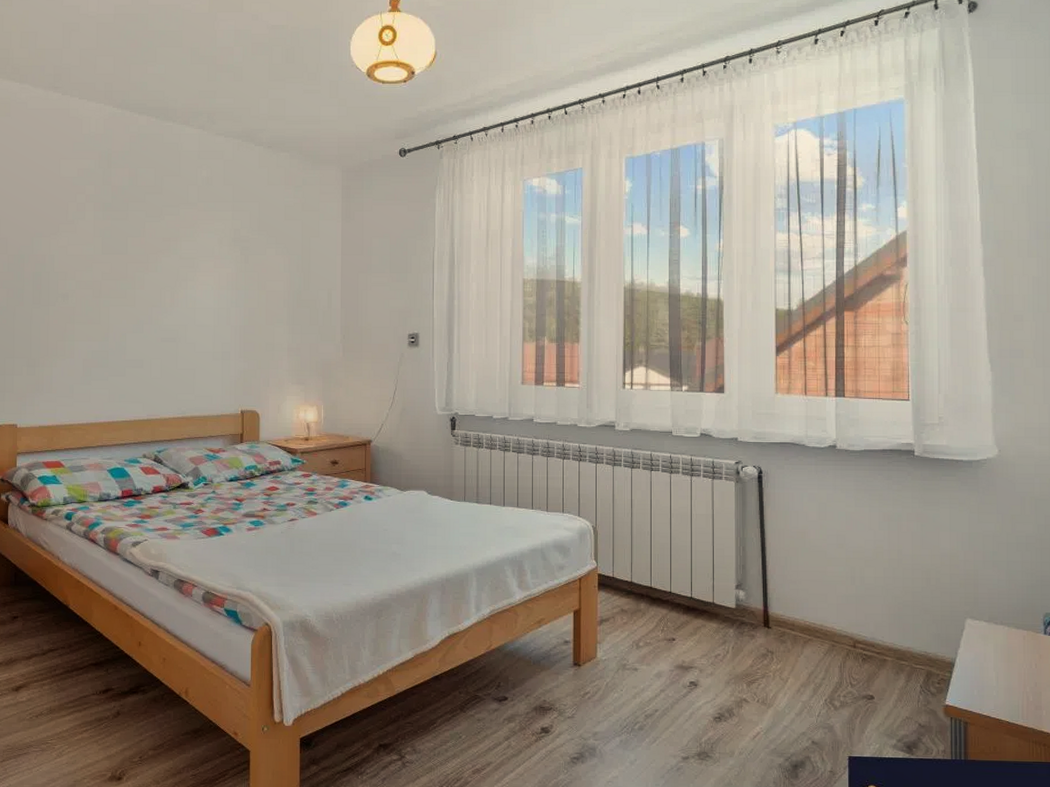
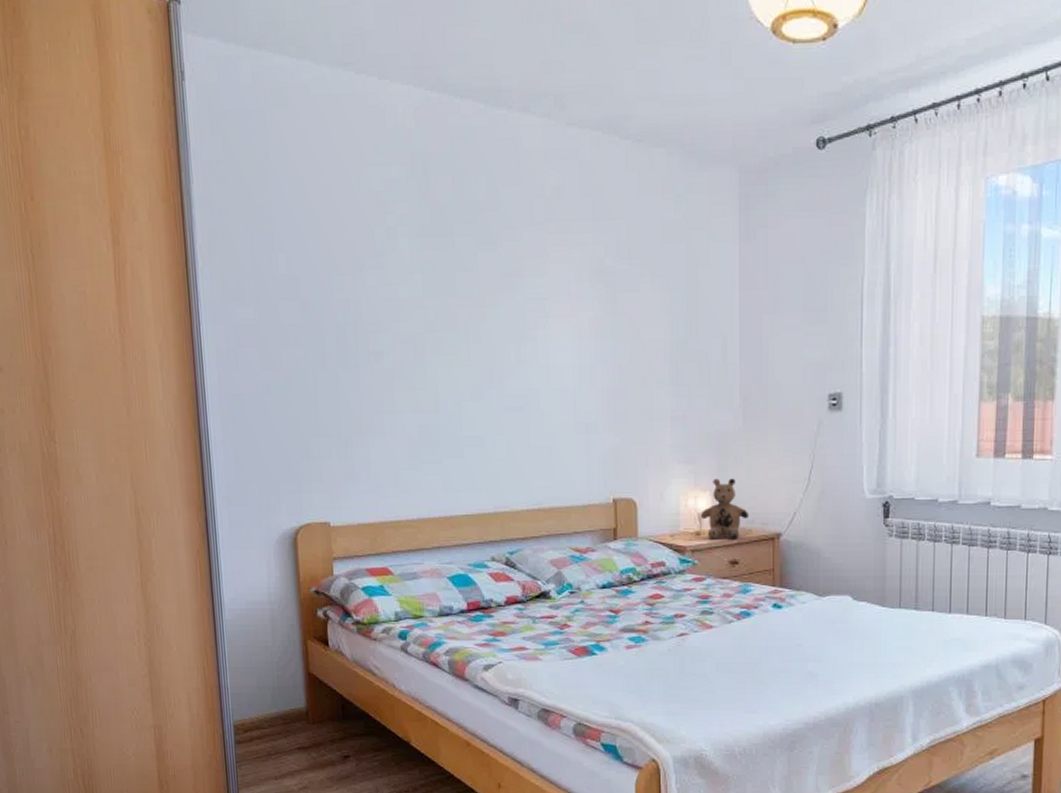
teddy bear: none [309,396,347,444] -> present [700,478,750,539]

